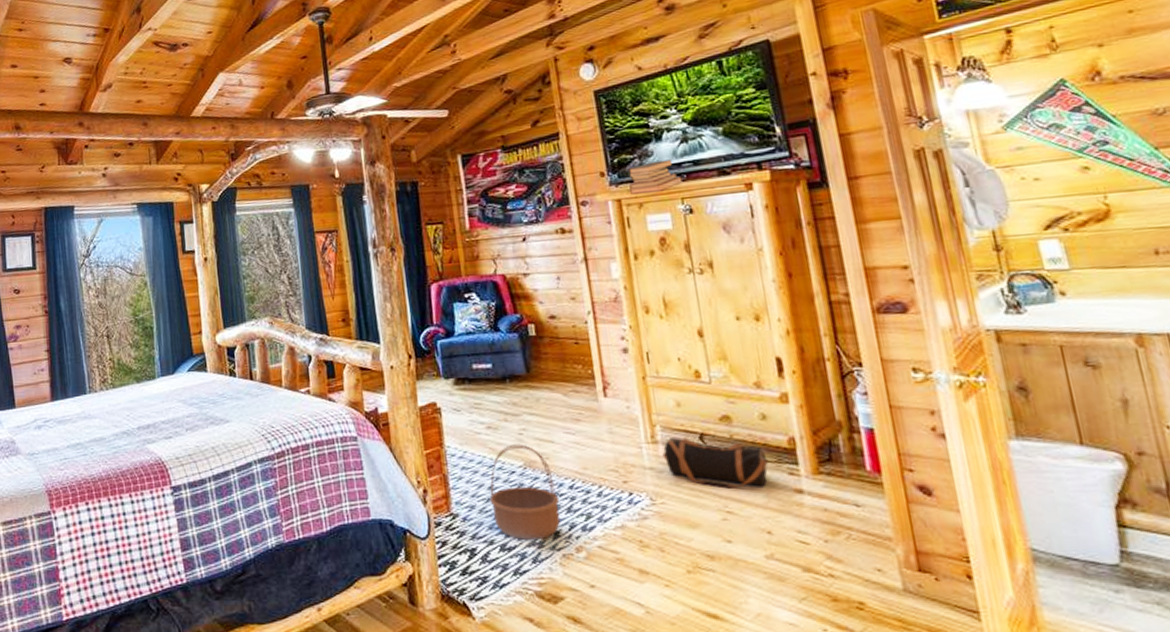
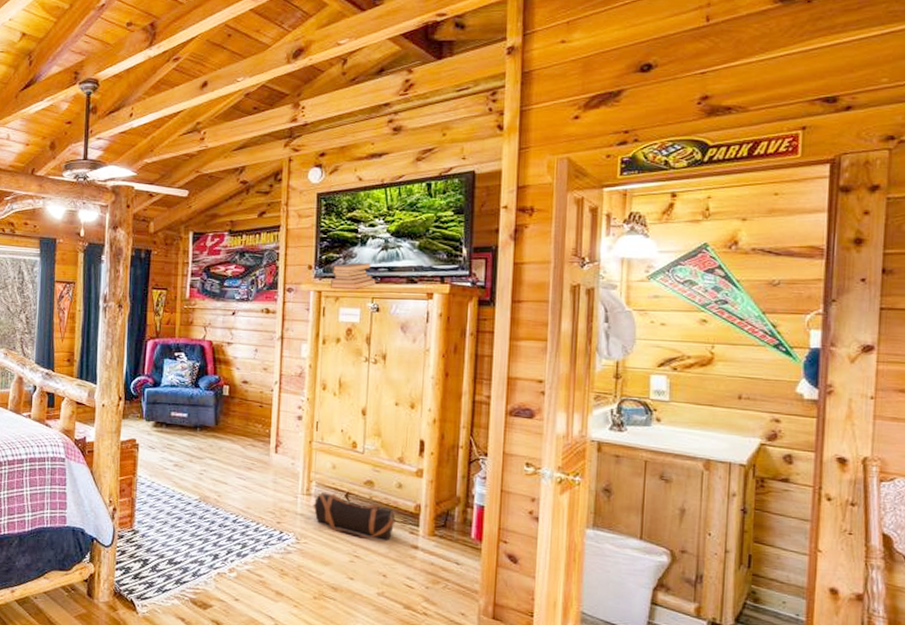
basket: present [489,444,560,541] -> none [166,481,223,560]

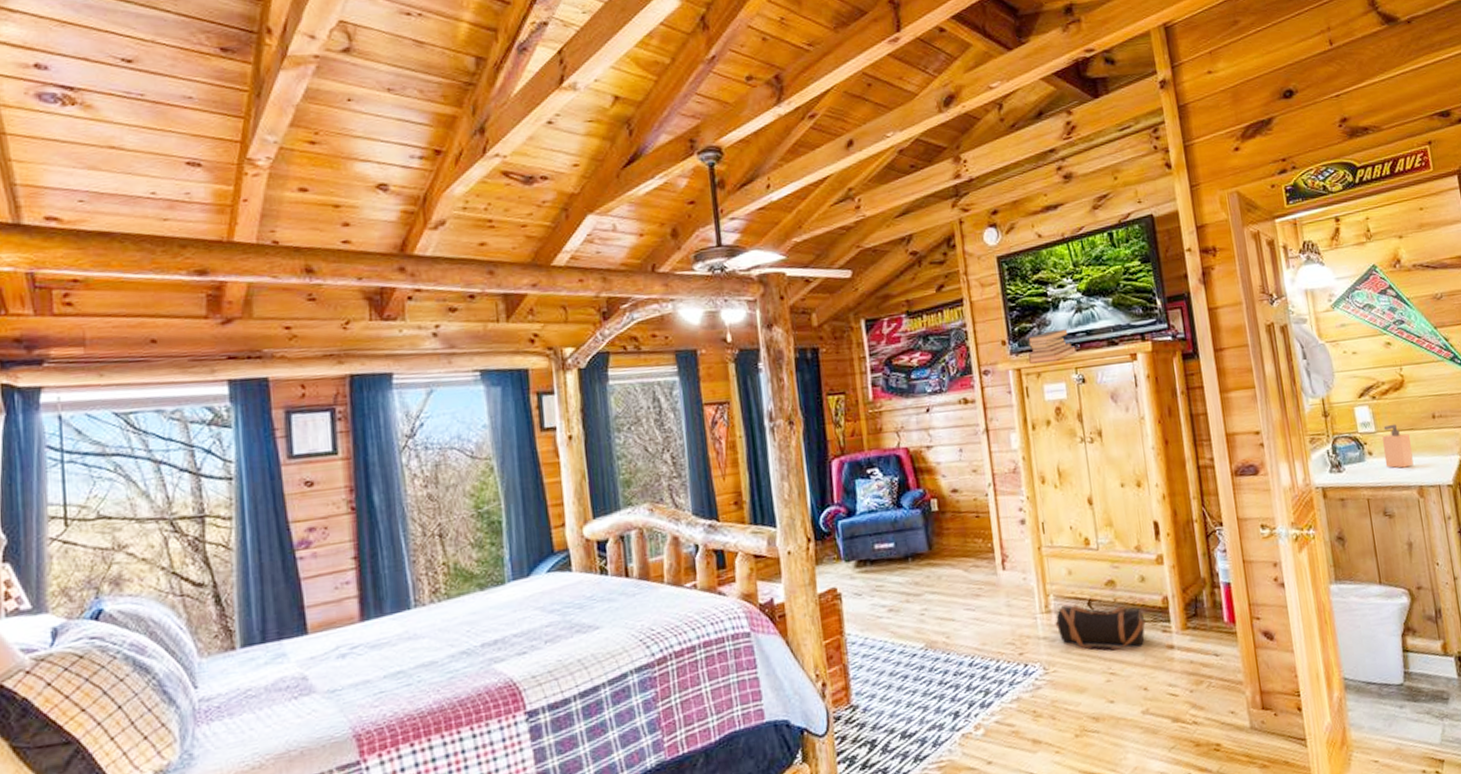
soap dispenser: none [673,397,708,440] -> present [1382,423,1414,469]

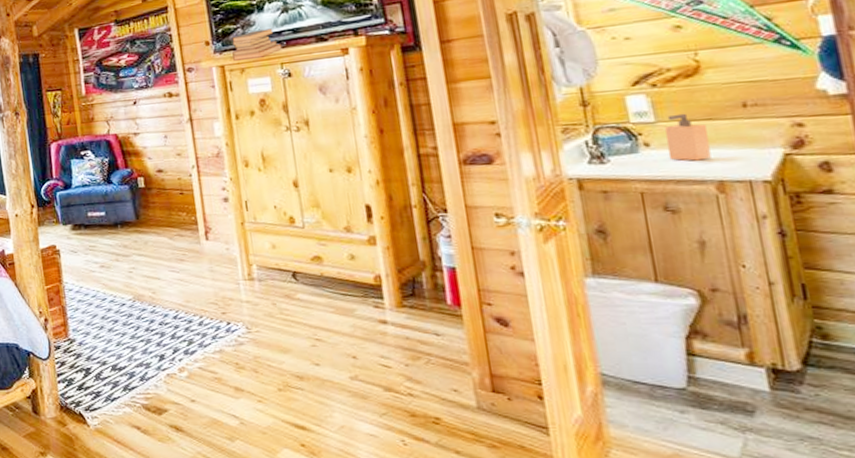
duffel bag: present [1055,604,1146,651] -> none [258,275,355,319]

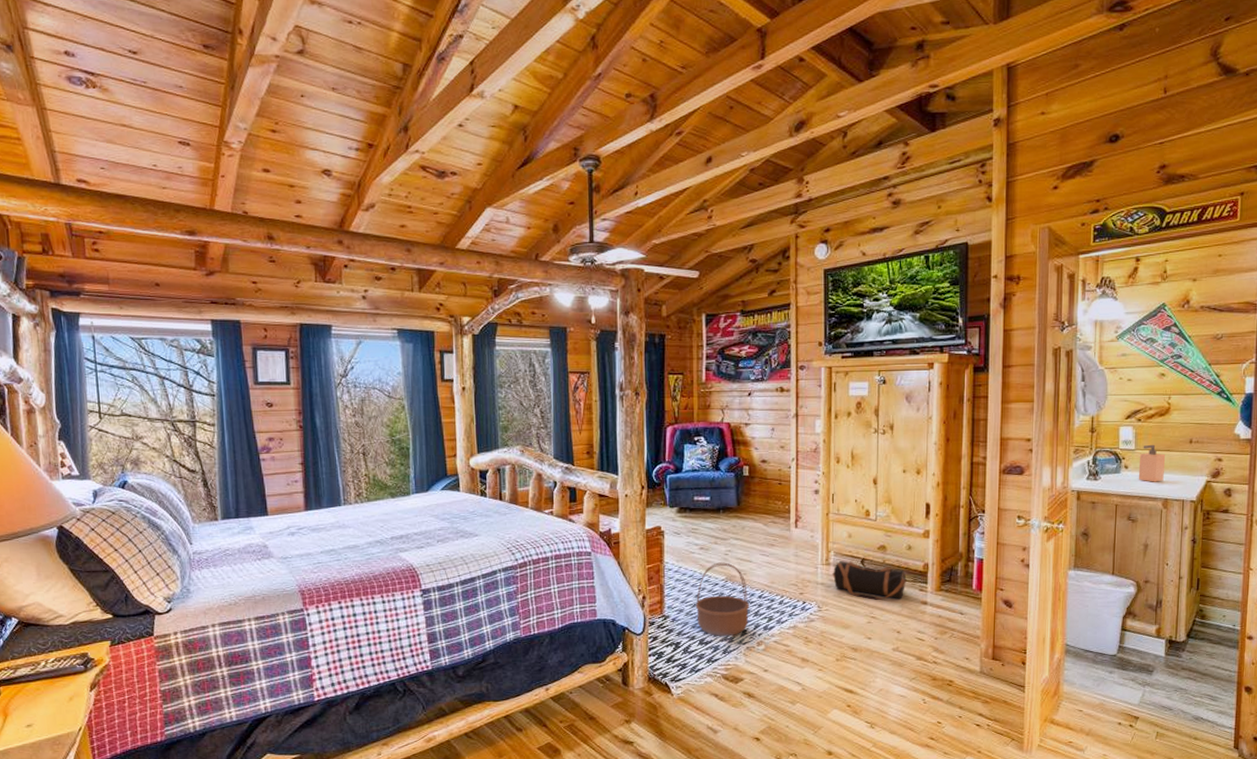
basket: none [102,280,165,362] -> present [695,562,750,637]
books: present [232,28,282,61] -> none [840,337,882,364]
duffel bag: none [258,275,355,319] -> present [832,561,907,600]

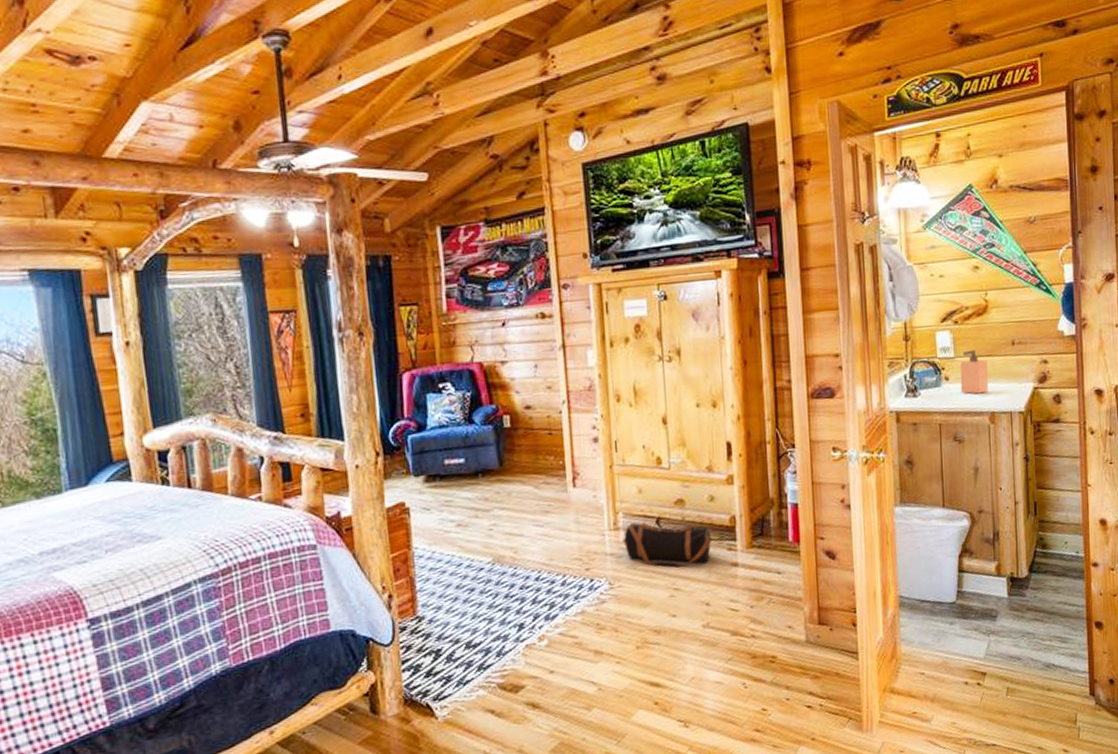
basket: present [695,562,750,637] -> none [456,539,526,636]

